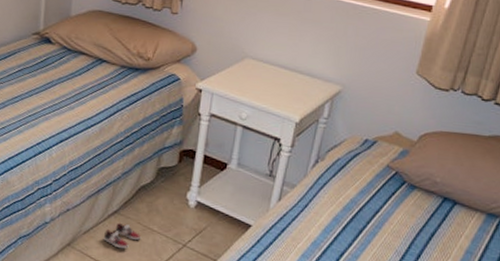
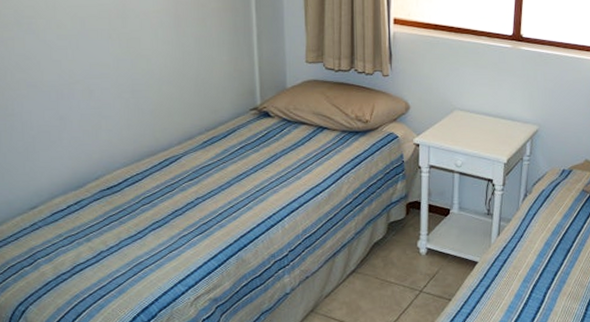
sneaker: present [103,222,141,249] -> none [344,280,381,306]

